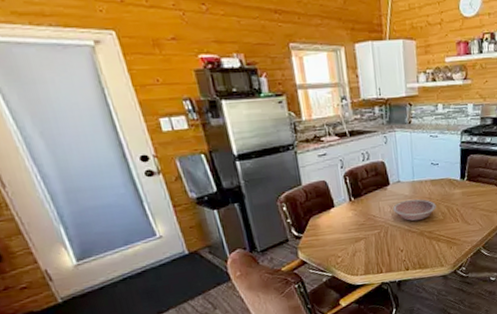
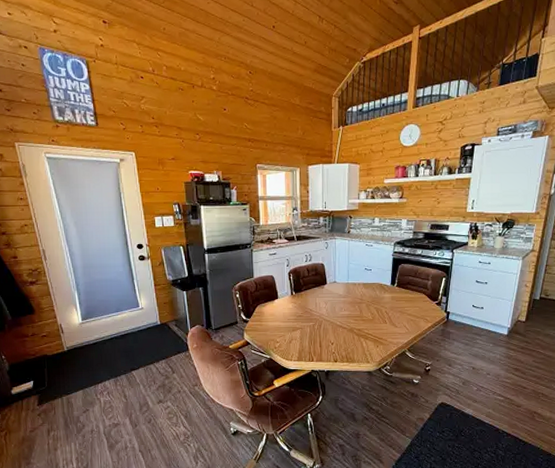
bowl: present [393,199,436,221] -> none [328,298,367,319]

